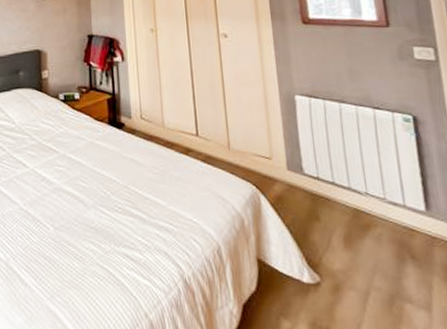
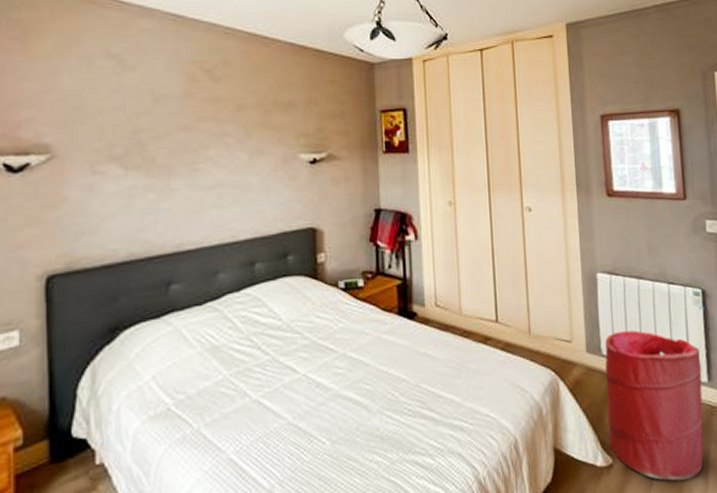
laundry hamper: none [307,152,425,309] -> present [605,330,704,481]

